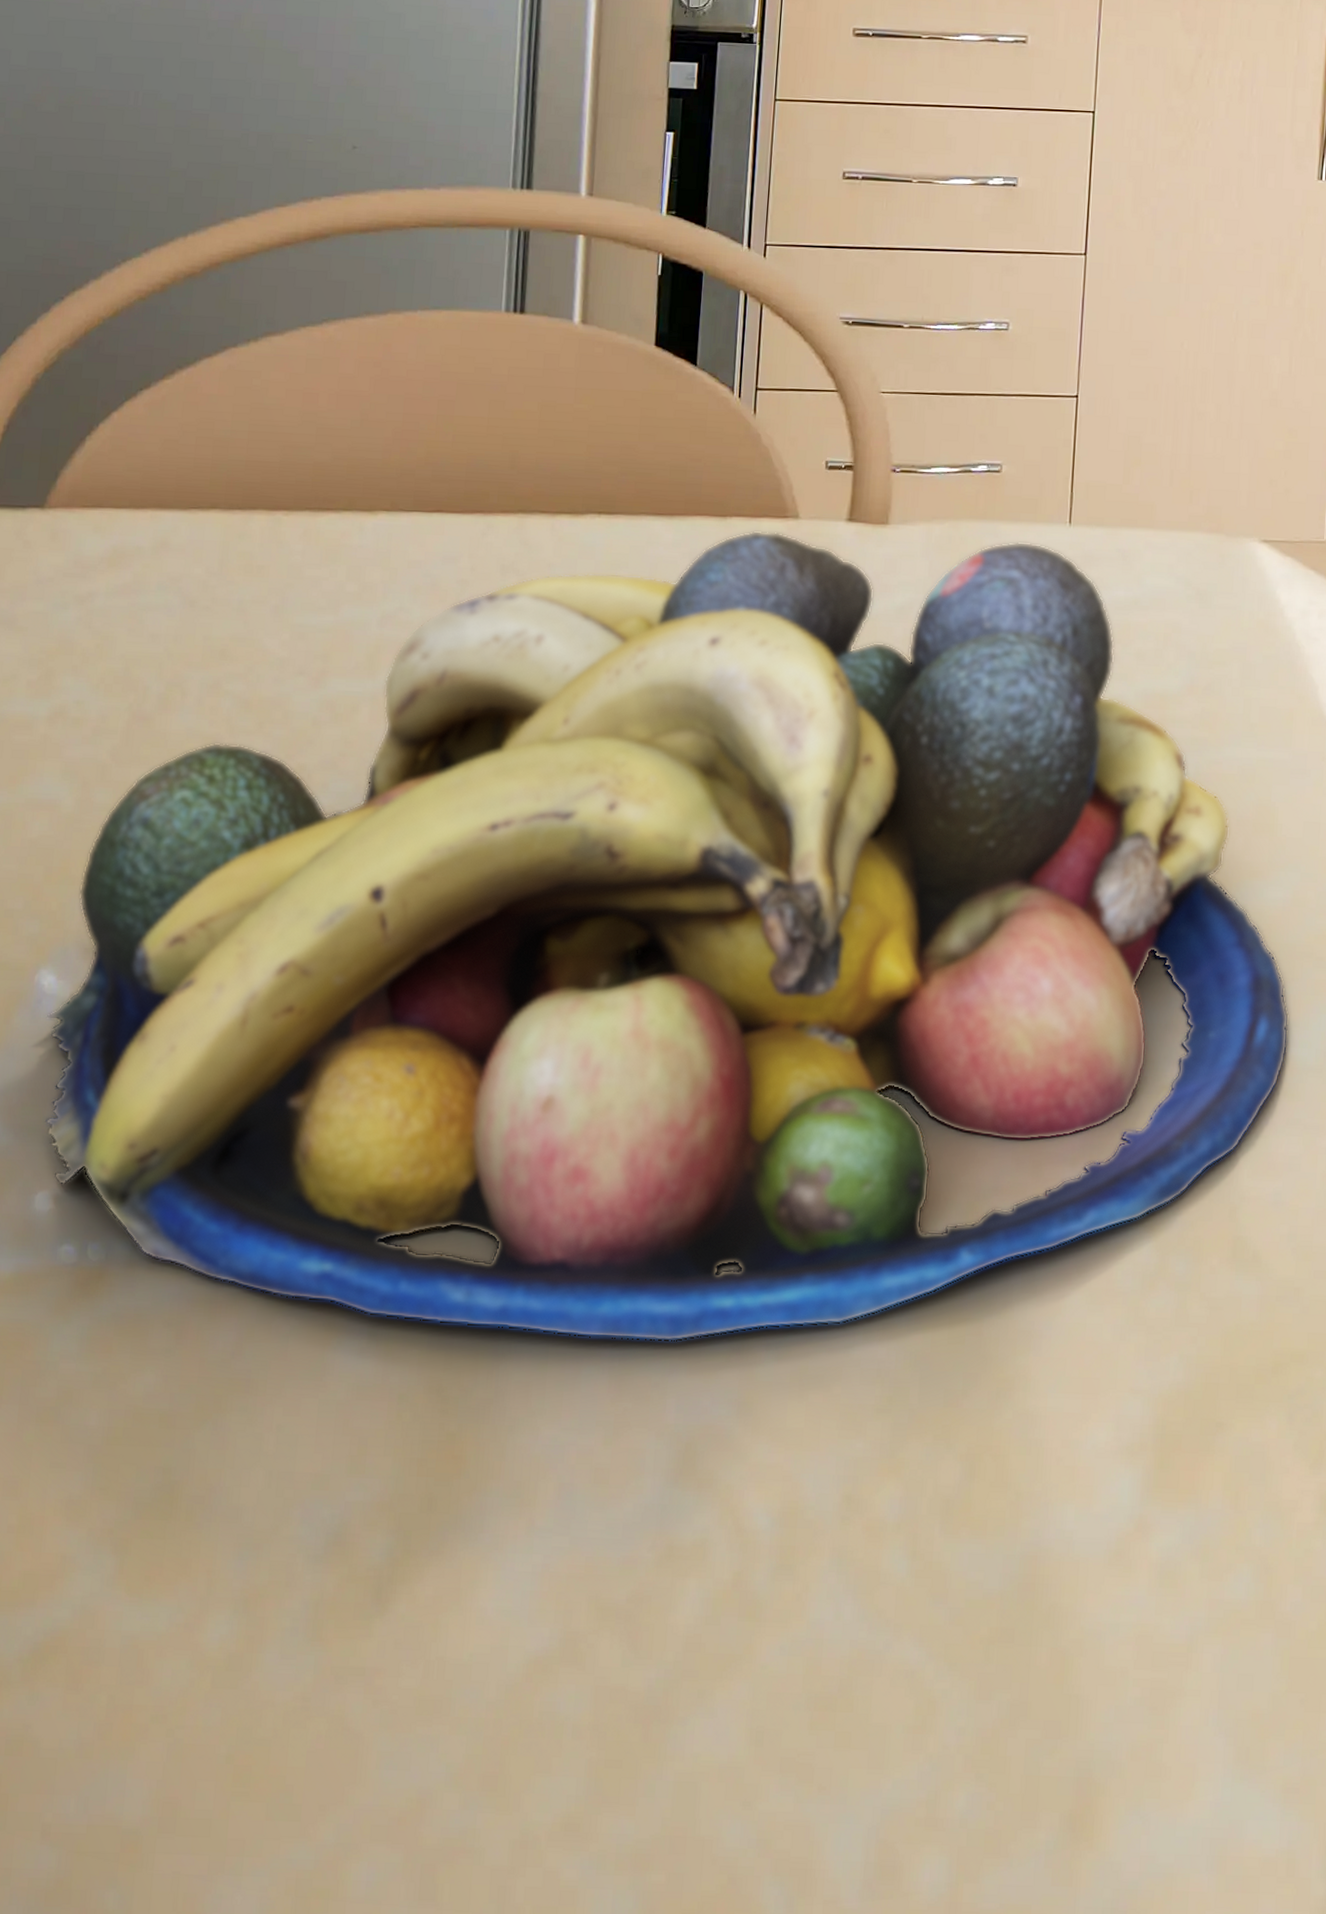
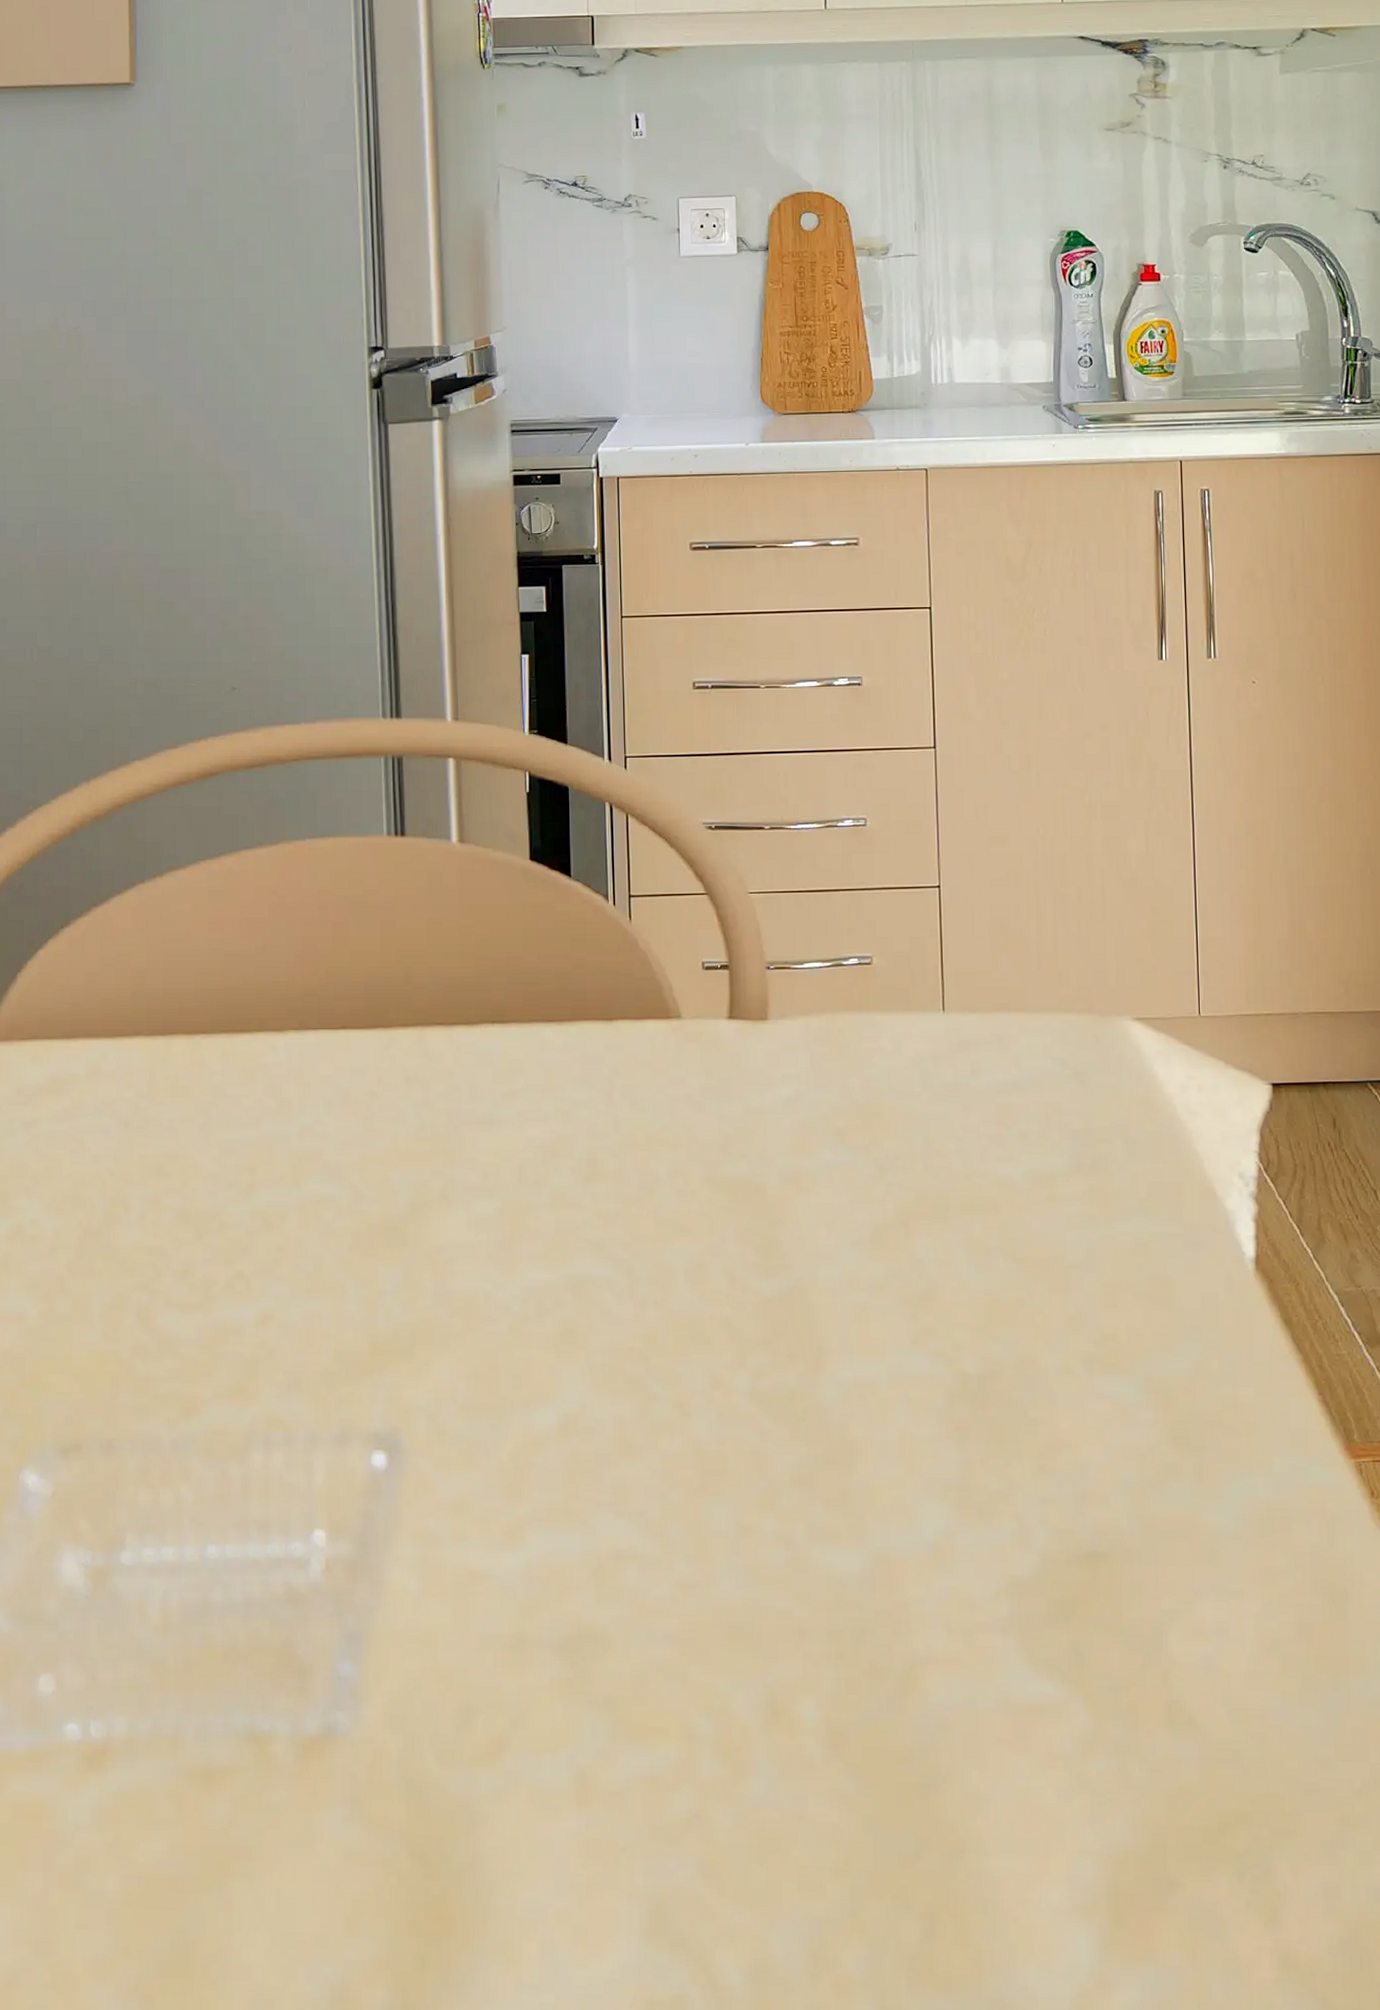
fruit bowl: present [44,530,1290,1343] -> none [33,1030,1206,1809]

